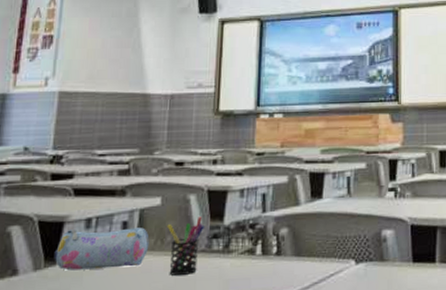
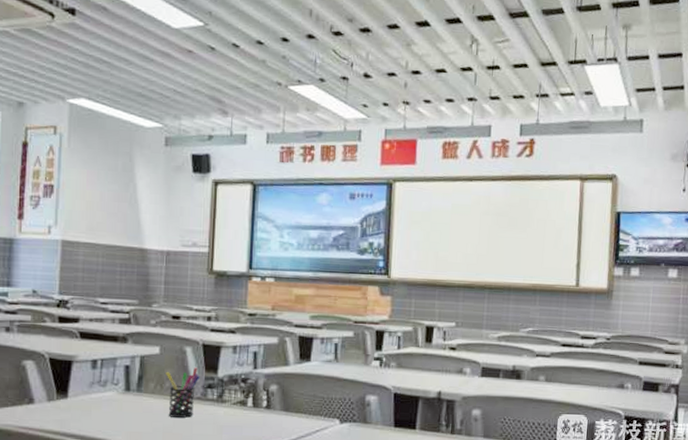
pencil case: present [54,227,150,271] -> none [65,368,150,406]

